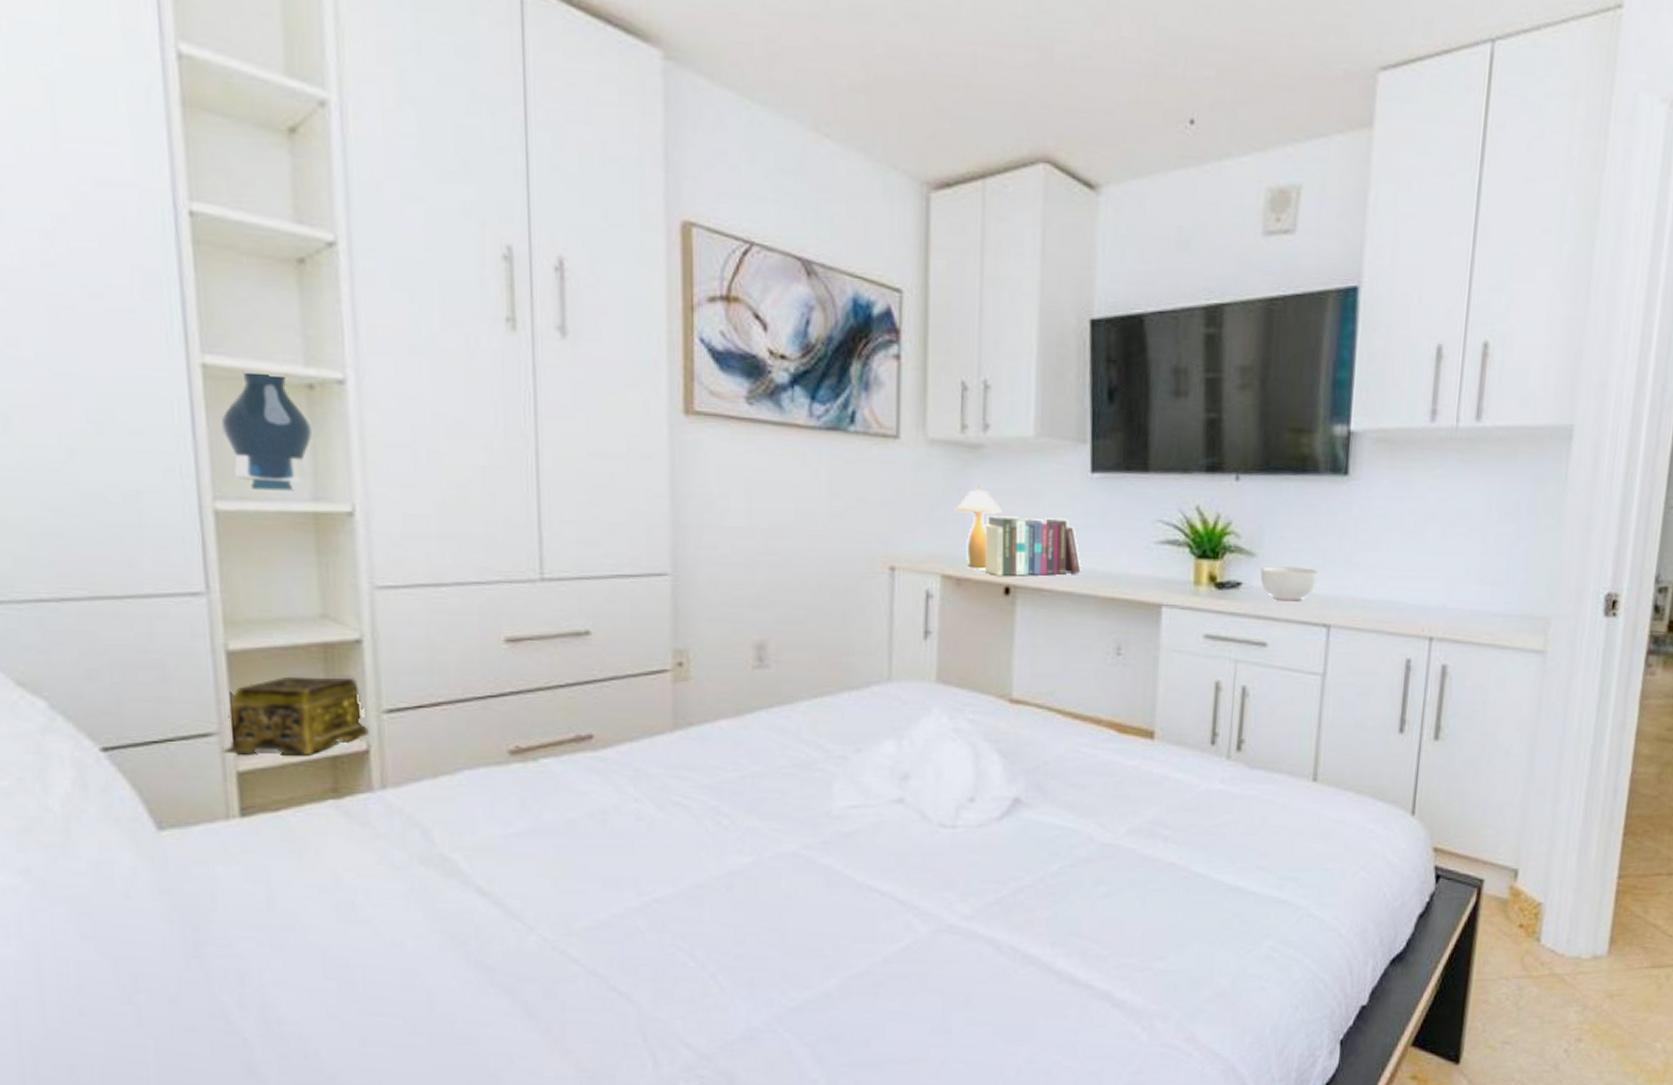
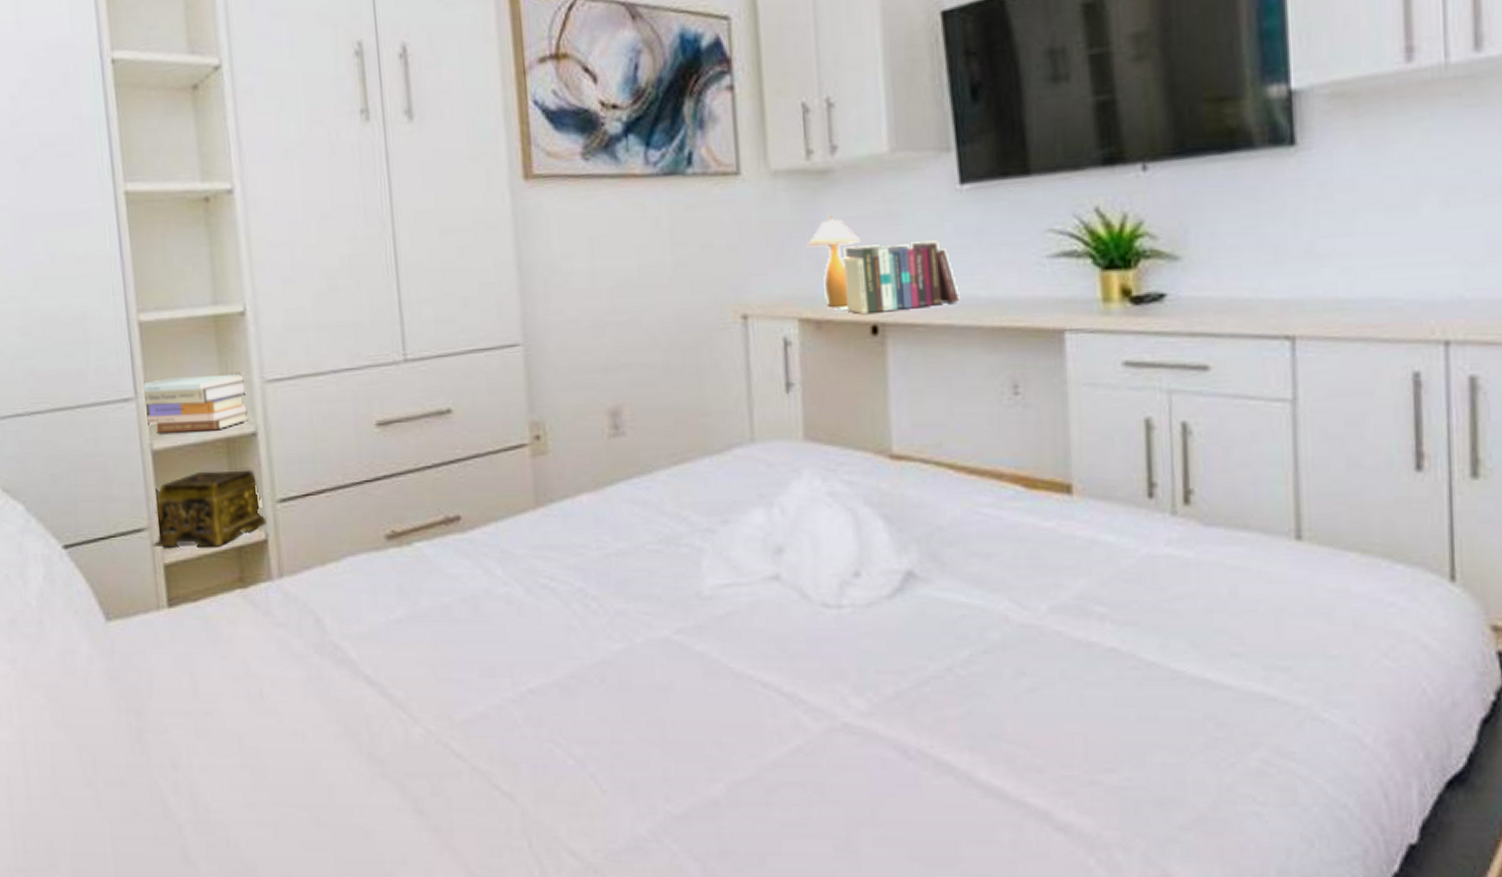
books: none [215,574,353,635] -> present [141,374,249,434]
vase: present [221,370,312,491] -> none [140,192,210,300]
bowl: present [1260,566,1319,602] -> none [1189,267,1270,312]

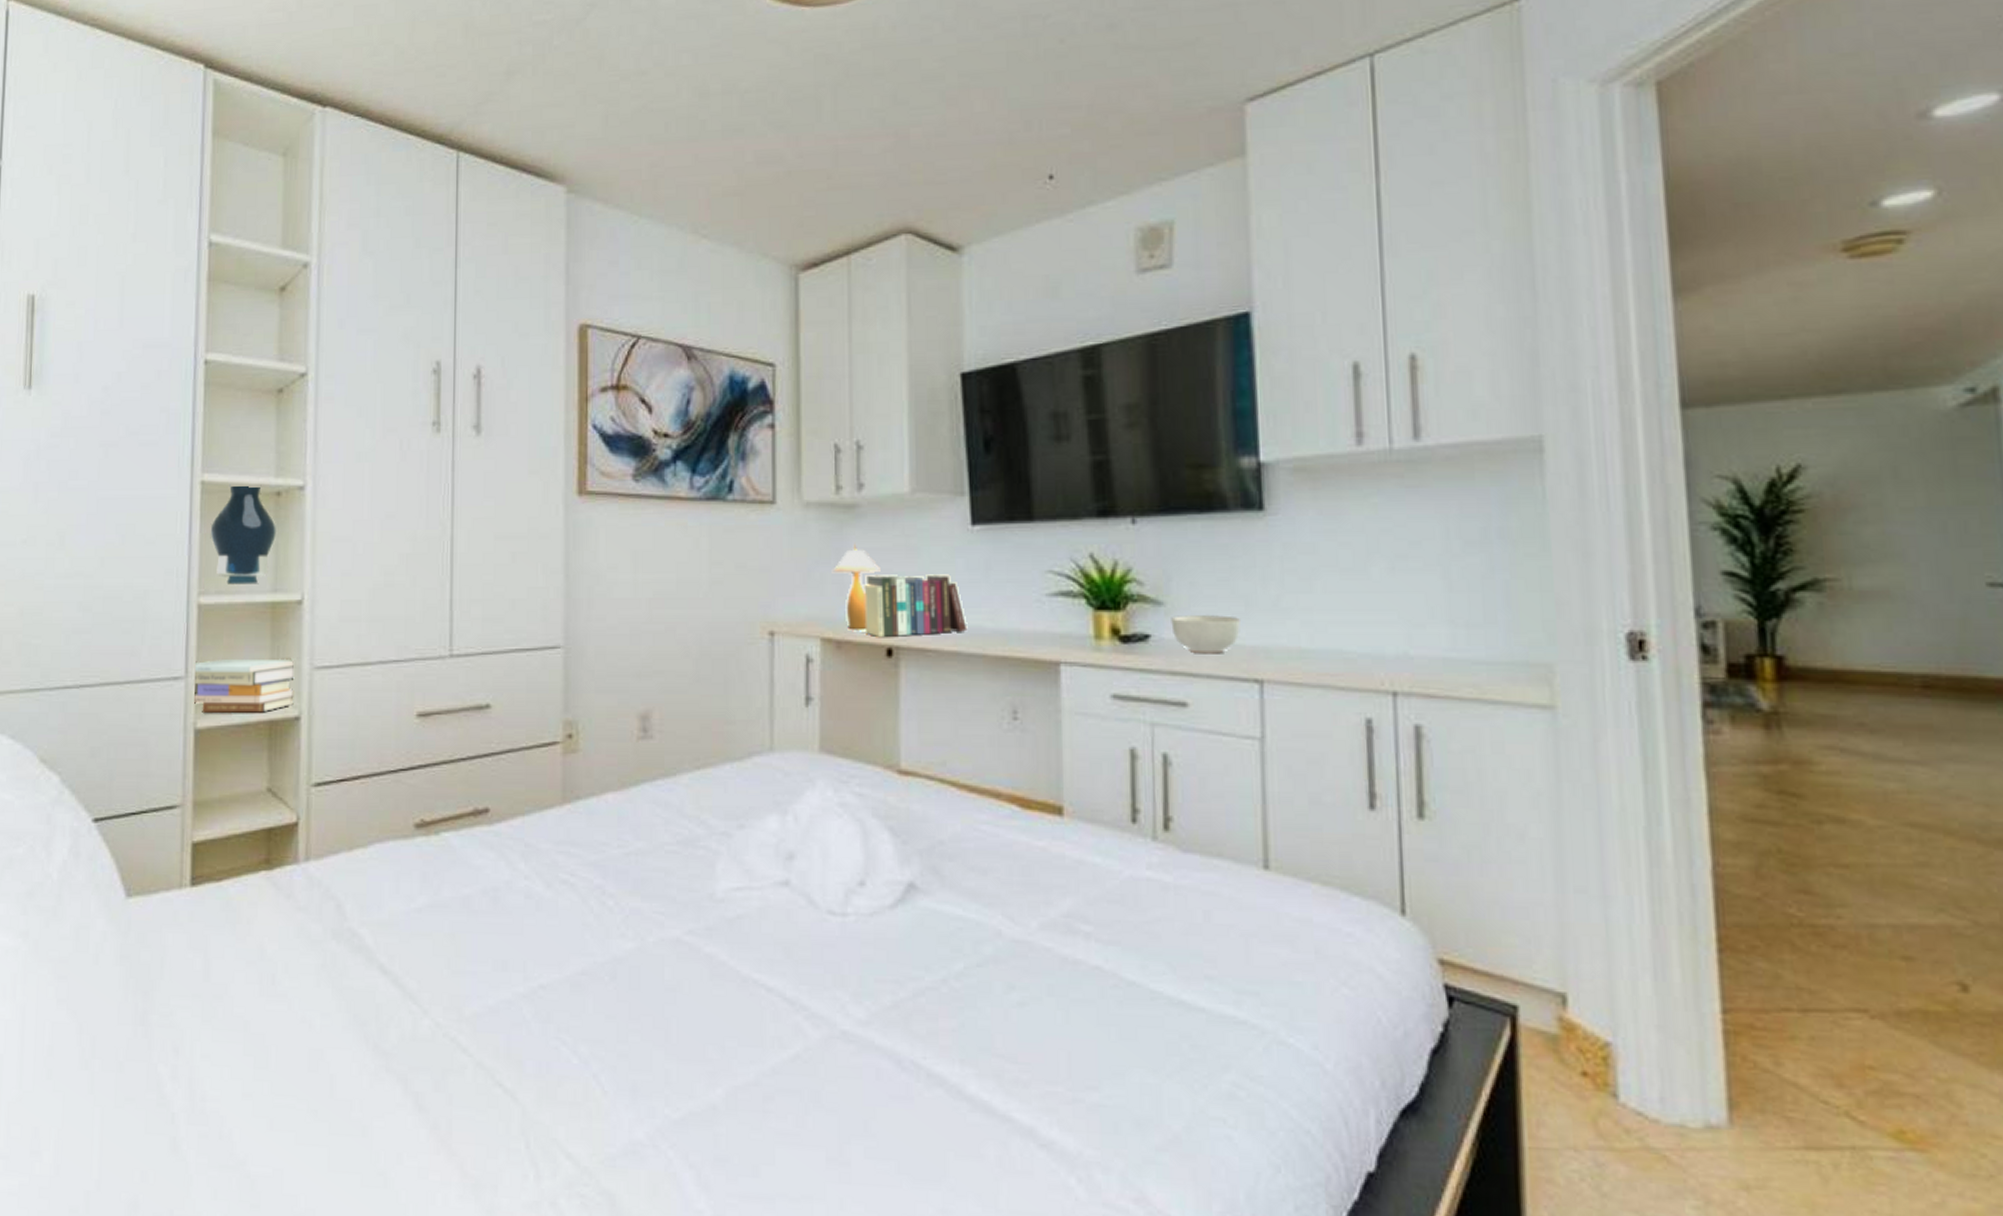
vase: none [140,192,210,300] -> present [210,484,276,585]
decorative box: present [152,470,267,548] -> none [183,752,299,828]
bowl: none [1189,267,1270,312] -> present [1171,615,1242,654]

